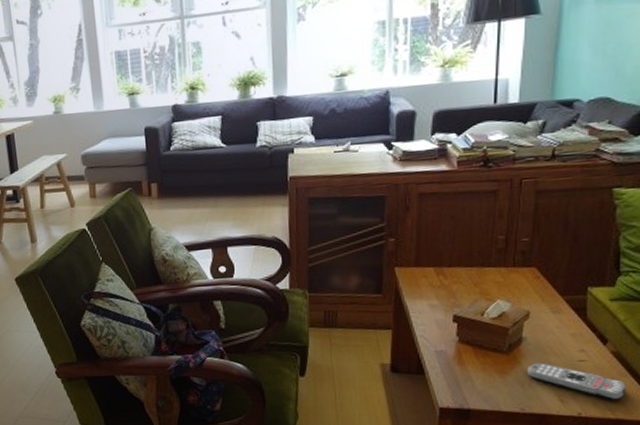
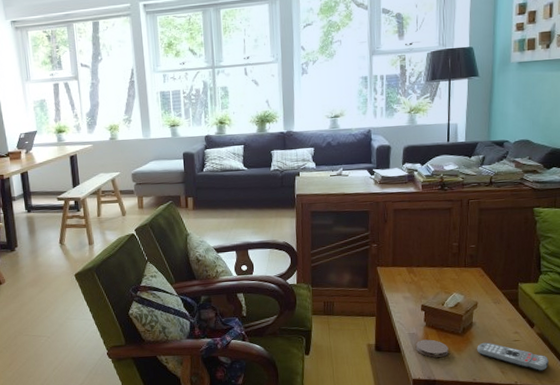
coaster: none [445,358,488,381] -> present [416,339,449,357]

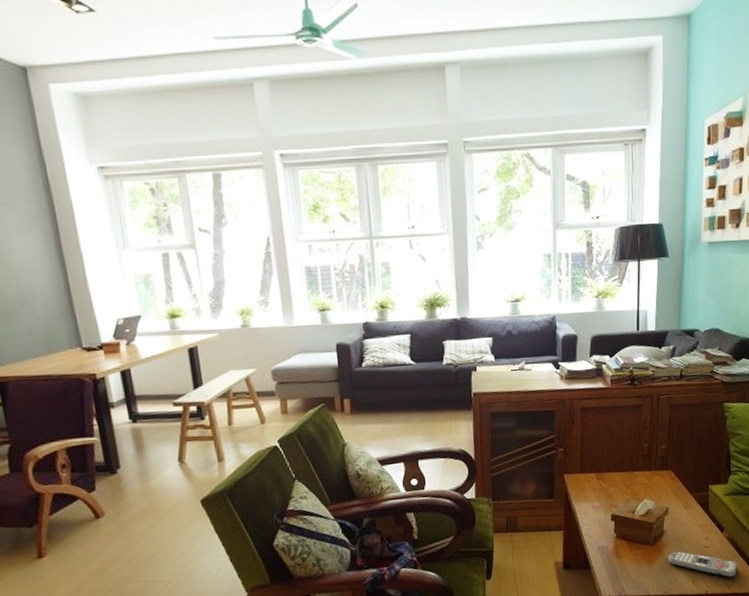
coaster: present [416,339,449,357] -> none [606,552,640,572]

